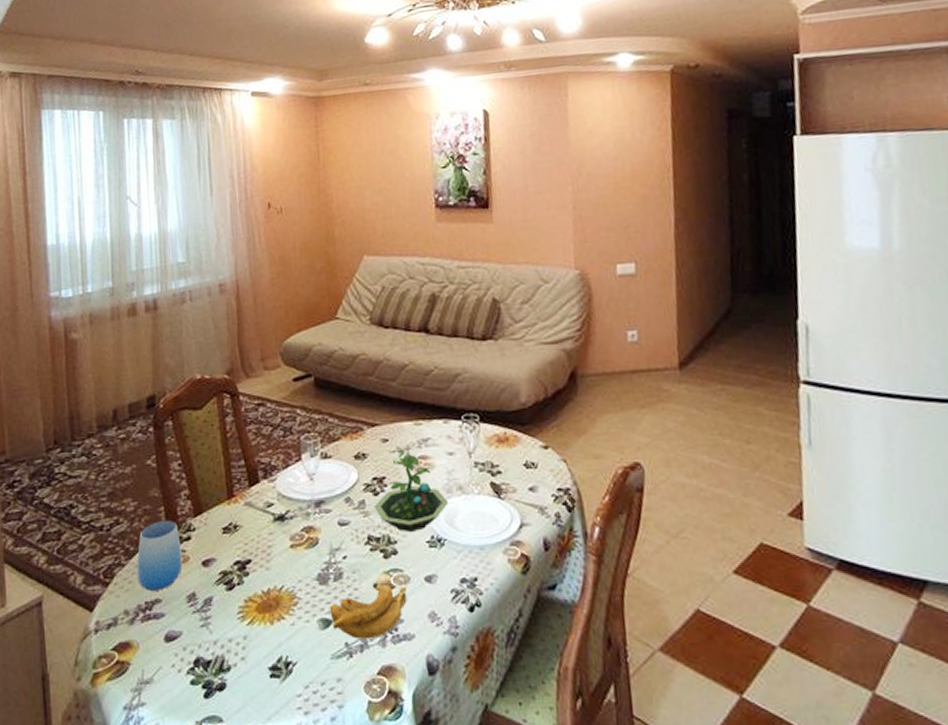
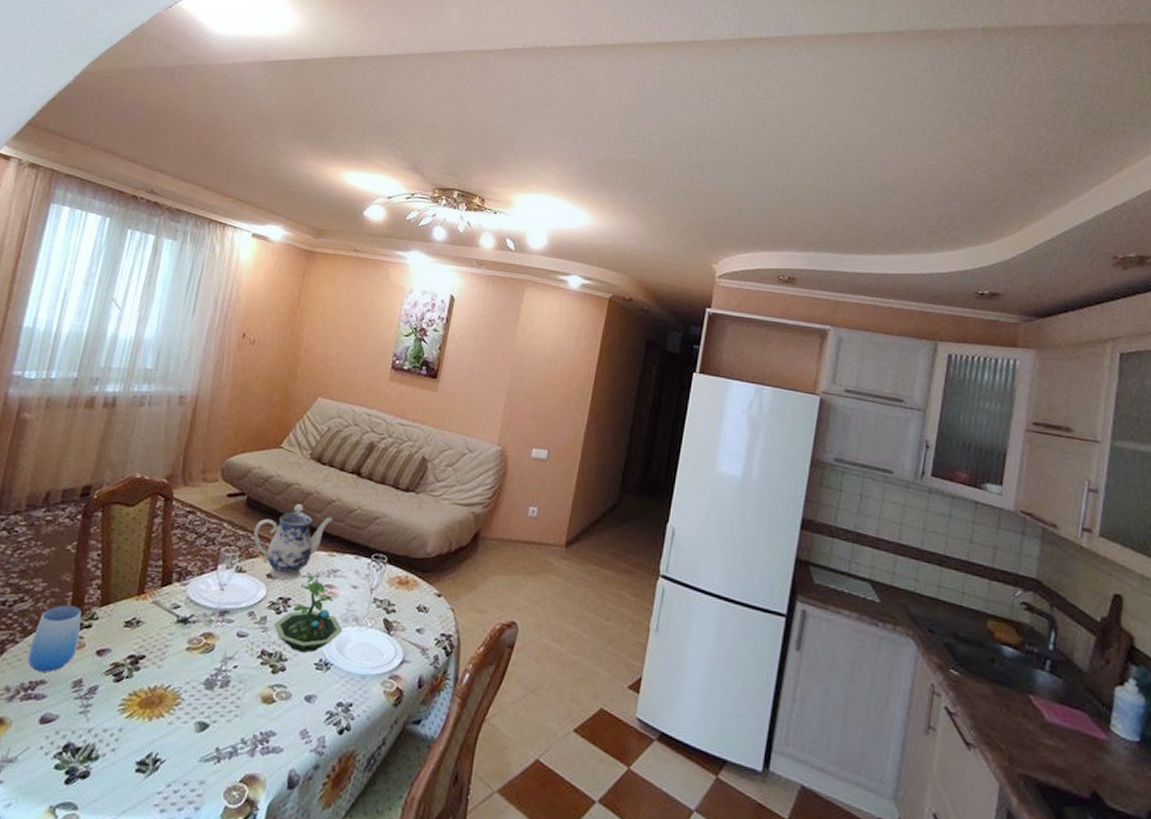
teapot: none [329,375,410,459] -> present [253,504,333,580]
banana: present [329,582,407,639] -> none [208,694,286,748]

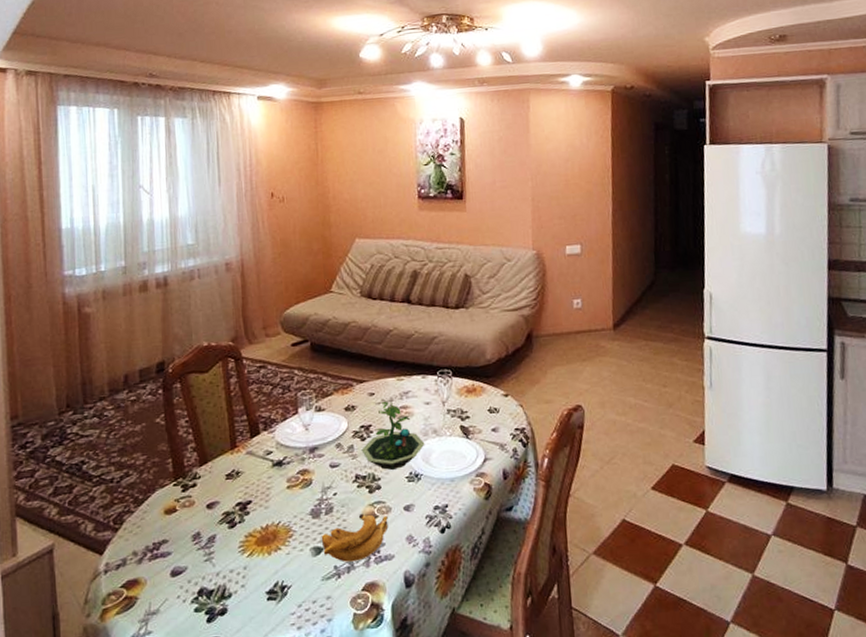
cup: present [27,605,82,673] -> none [145,471,188,533]
banana: none [208,694,286,748] -> present [321,513,389,562]
teapot: present [253,504,333,580] -> none [324,340,394,410]

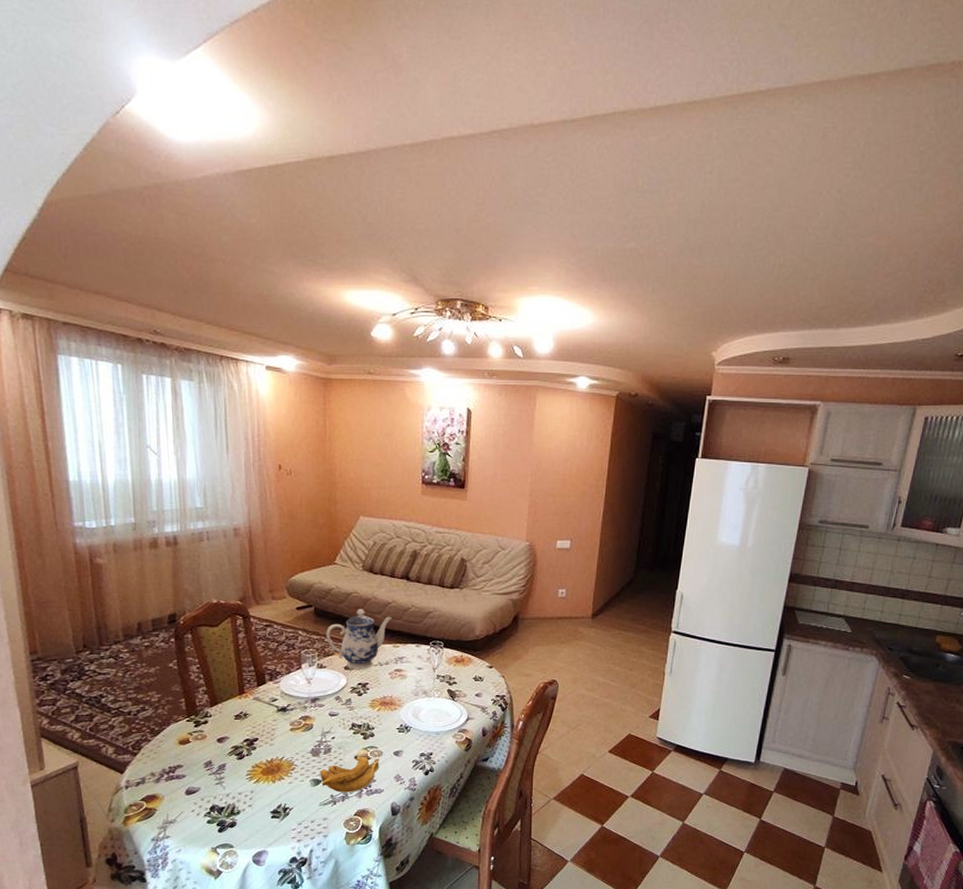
teapot: none [324,340,394,410] -> present [326,609,392,669]
terrarium: present [361,401,425,471] -> none [358,664,416,722]

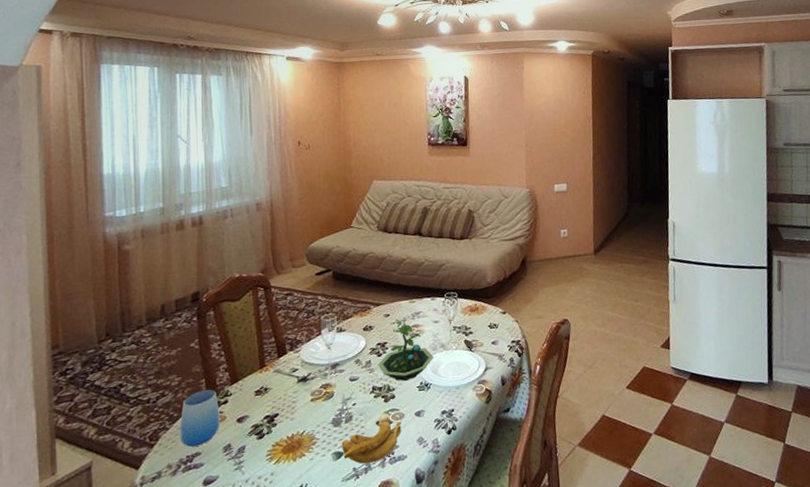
cup: none [161,709,201,759] -> present [180,390,220,447]
teapot: present [326,609,392,669] -> none [344,268,407,330]
terrarium: none [358,664,416,722] -> present [378,321,434,382]

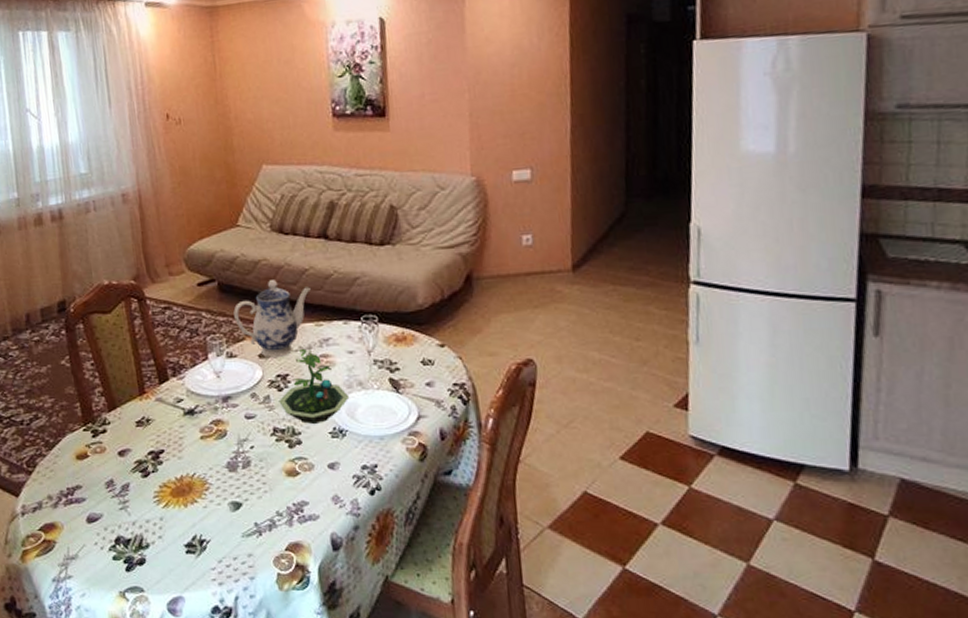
cup: present [180,390,220,447] -> none [57,416,100,478]
banana: present [341,420,402,464] -> none [239,469,312,520]
teapot: none [344,268,407,330] -> present [233,280,311,357]

